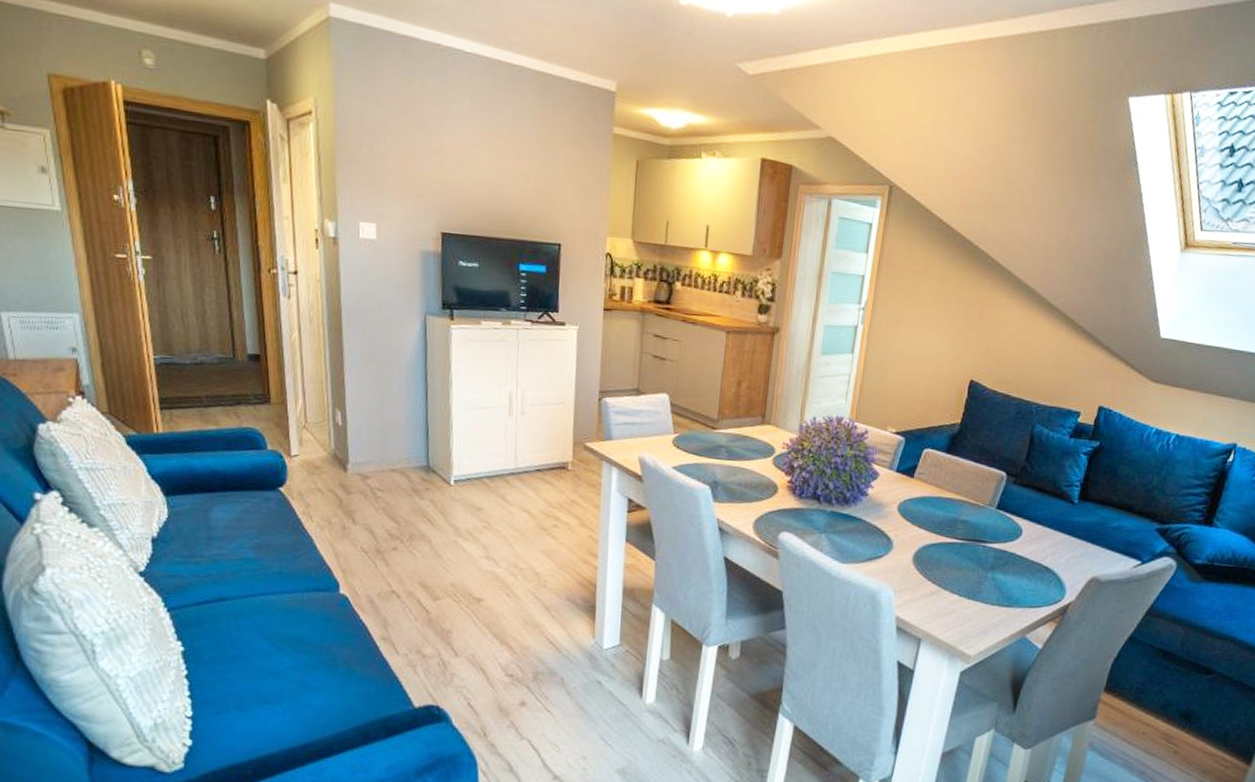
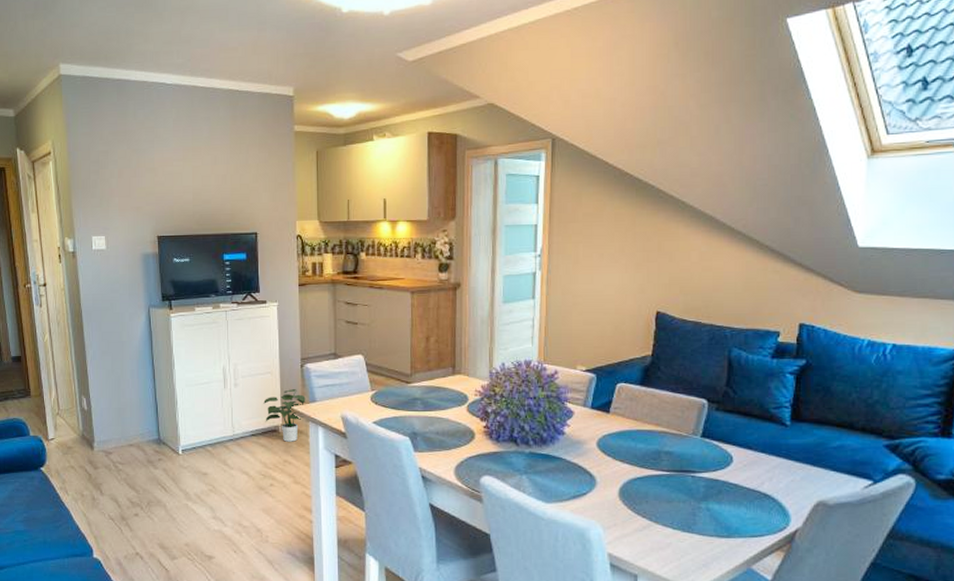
potted plant: none [553,424,601,481] -> present [263,389,306,442]

